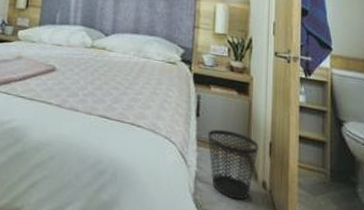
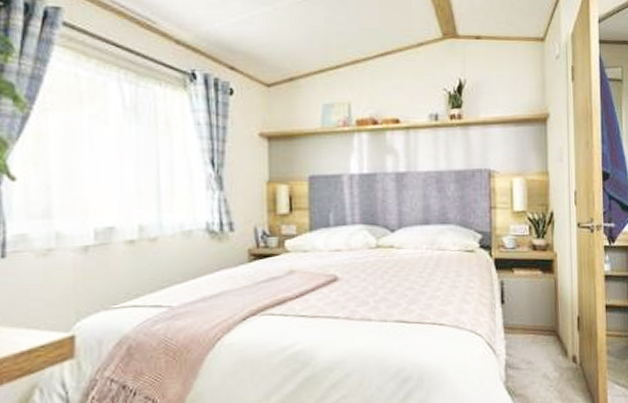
wastebasket: present [207,129,259,200] -> none [515,312,567,379]

